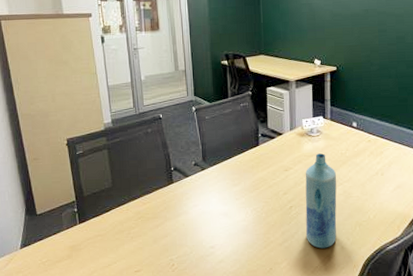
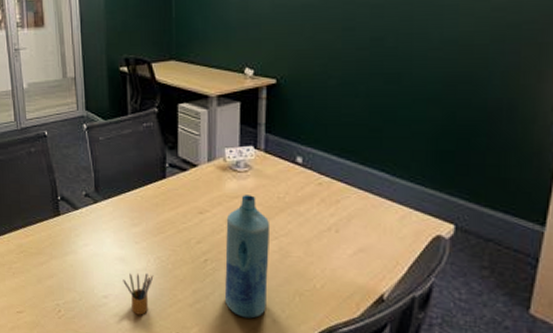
pencil box: none [226,223,251,258] -> present [123,273,154,315]

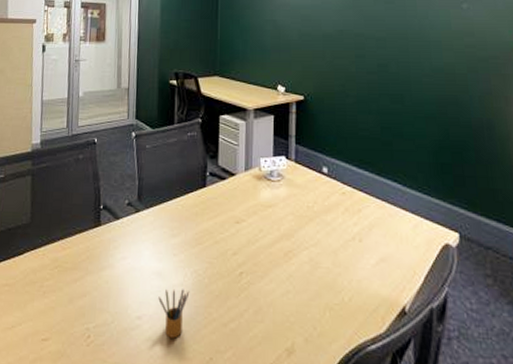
bottle: present [224,195,271,319] -> none [258,204,301,338]

